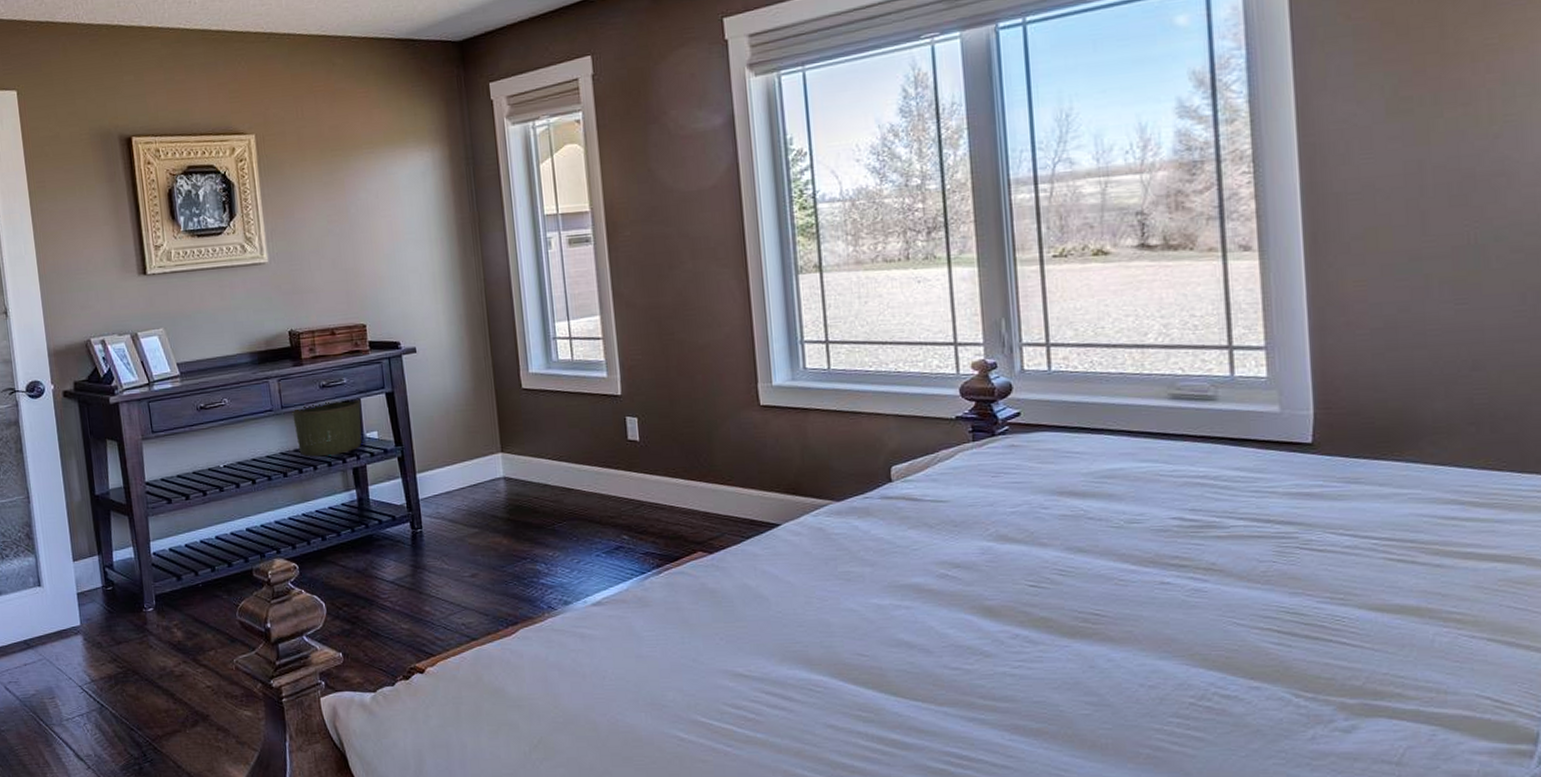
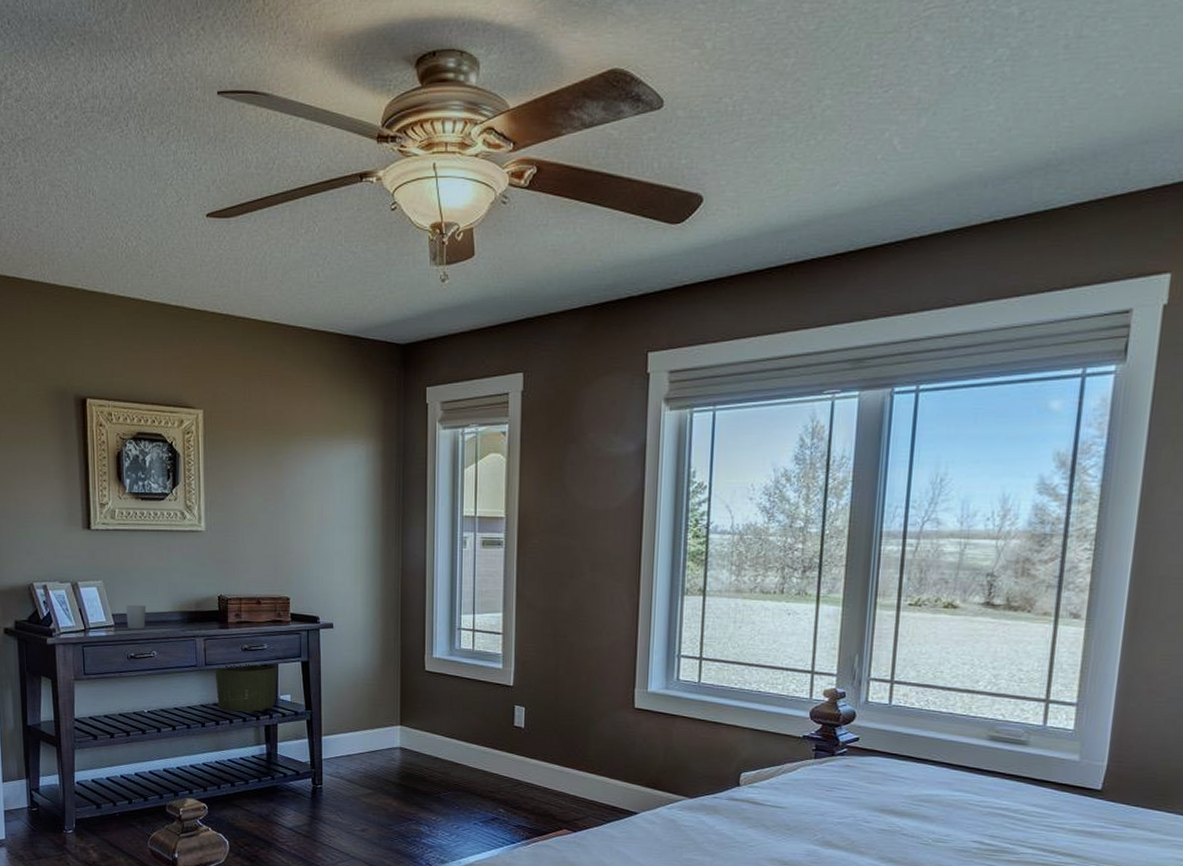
candle holder: none [190,349,214,378] -> present [125,604,147,630]

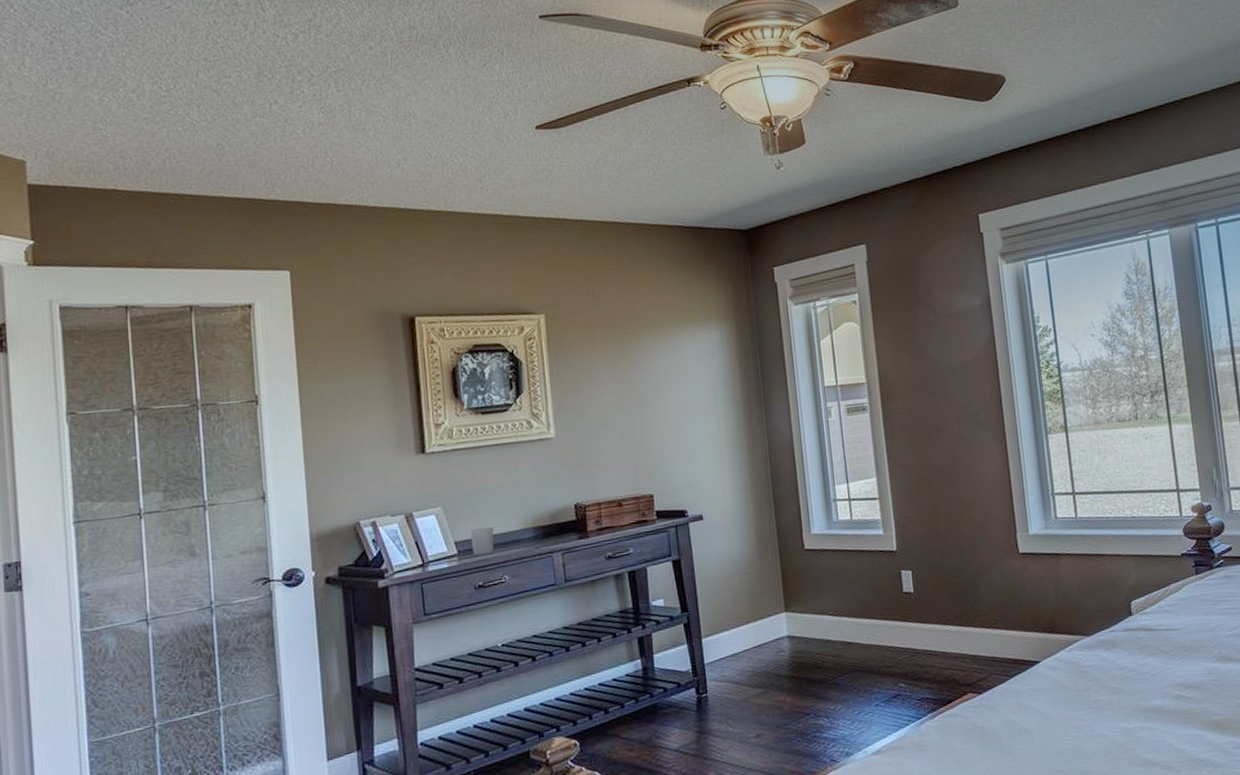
basket: present [215,663,278,713] -> none [576,566,648,629]

